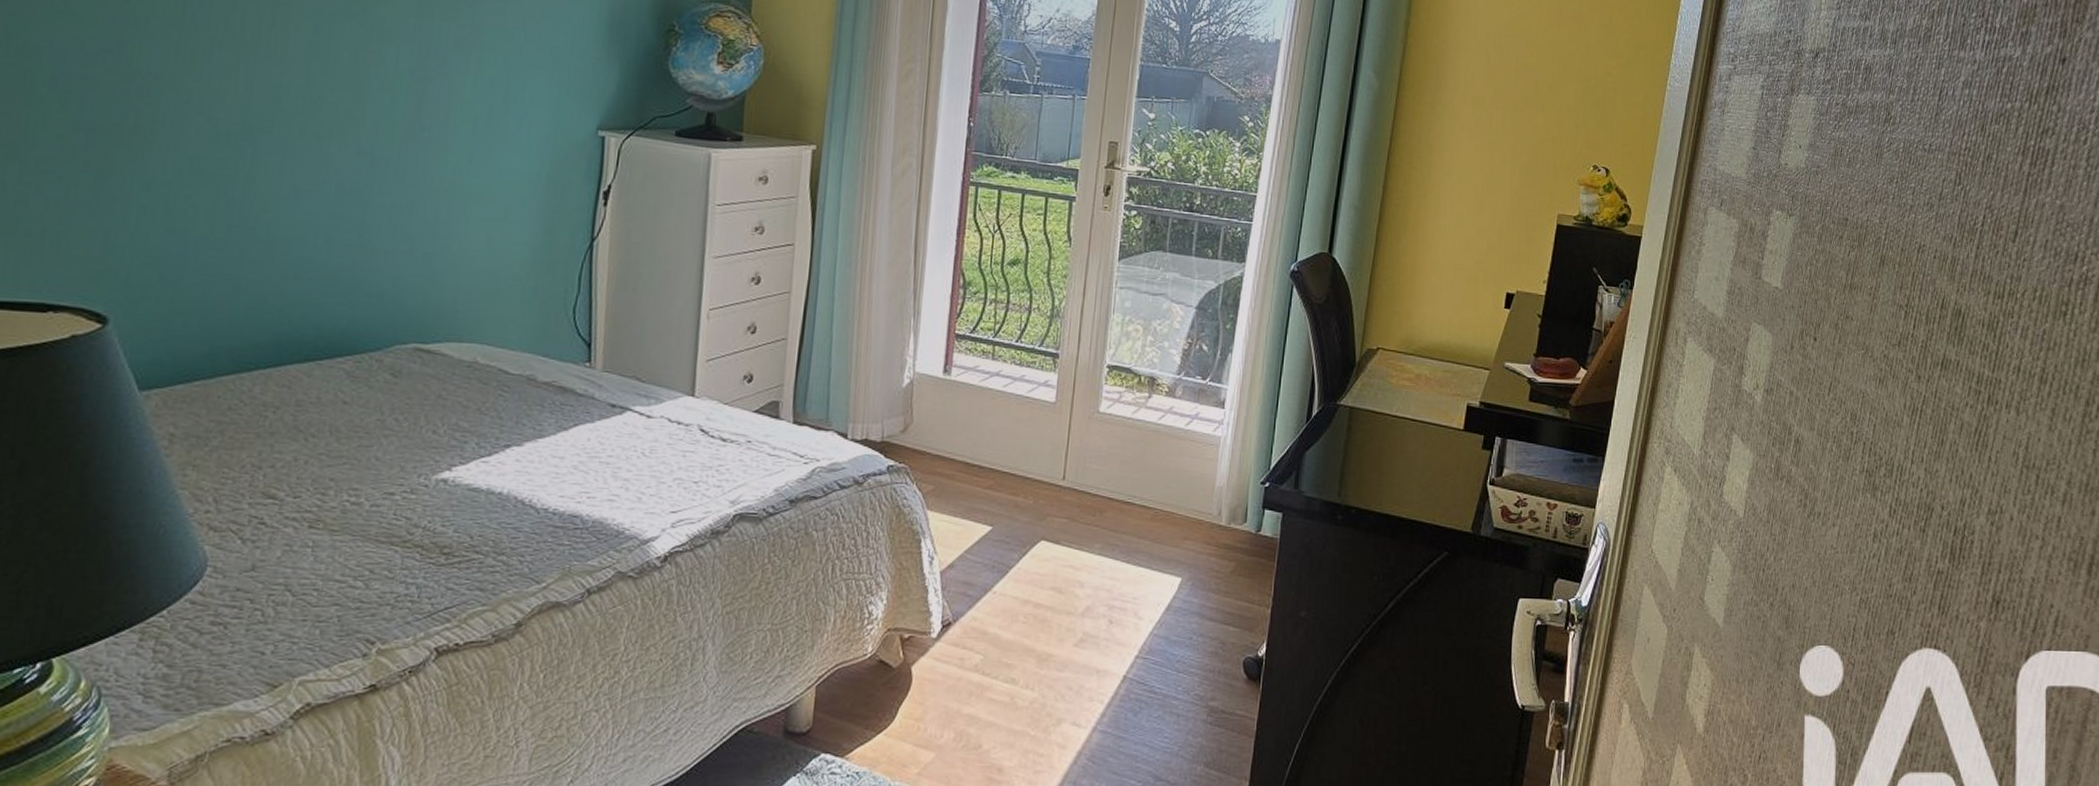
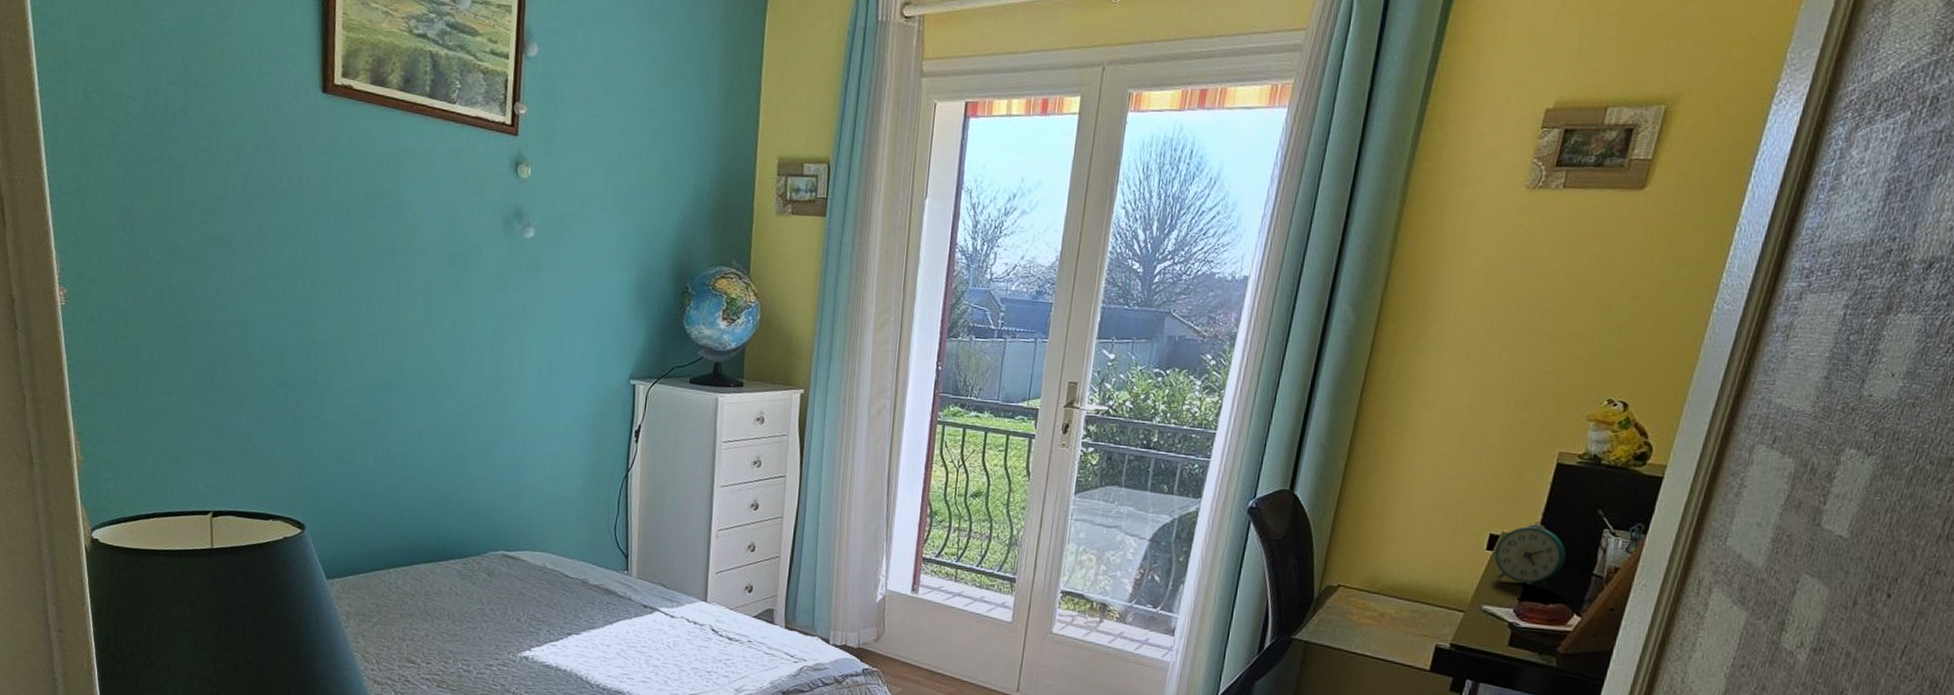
alarm clock: none [1511,281,1571,344] -> present [1494,523,1567,589]

